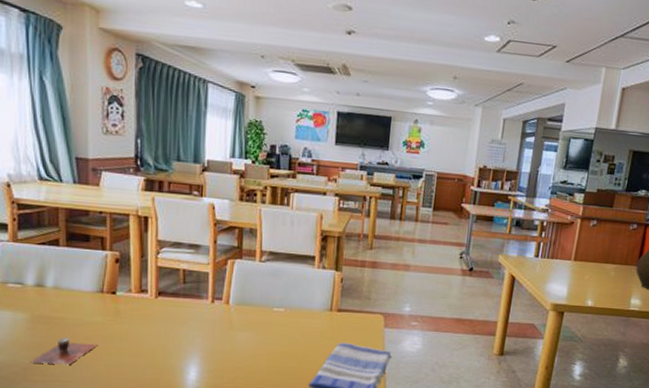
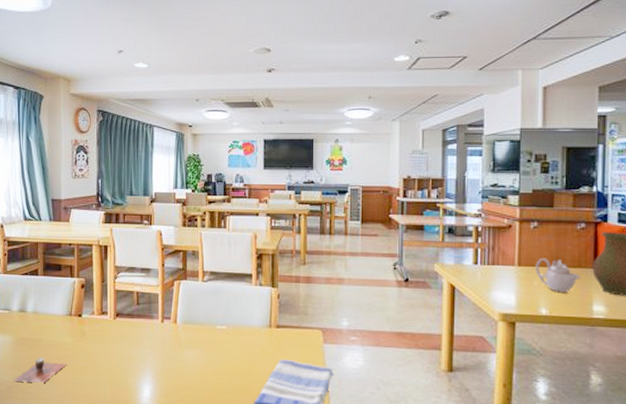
teapot: none [588,254,626,287] -> present [535,258,581,293]

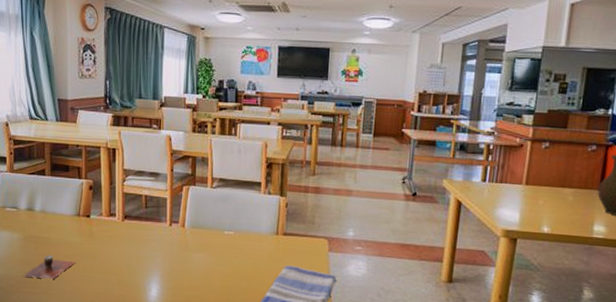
teapot: present [535,258,581,293] -> none [542,178,586,212]

